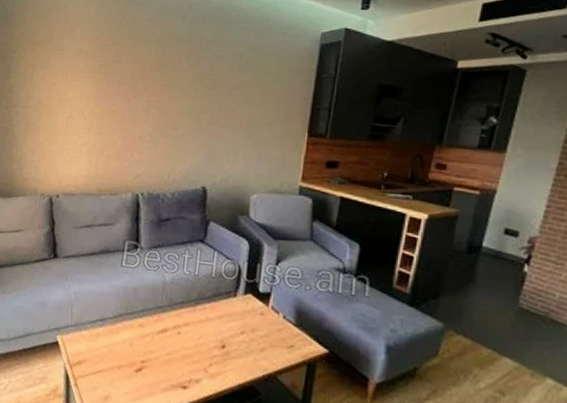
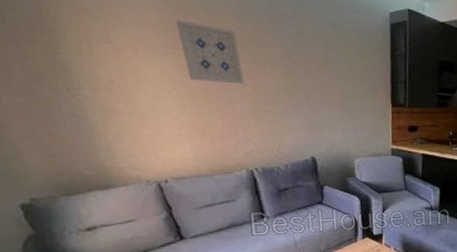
wall art: none [103,48,154,107] -> present [175,20,244,85]

